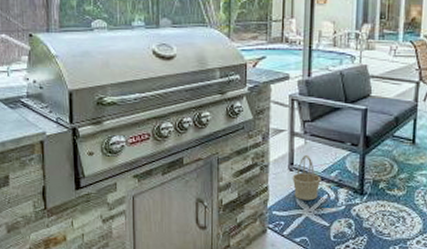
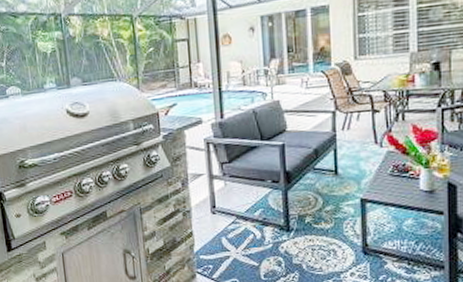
basket: present [292,154,321,201] -> none [215,196,245,242]

